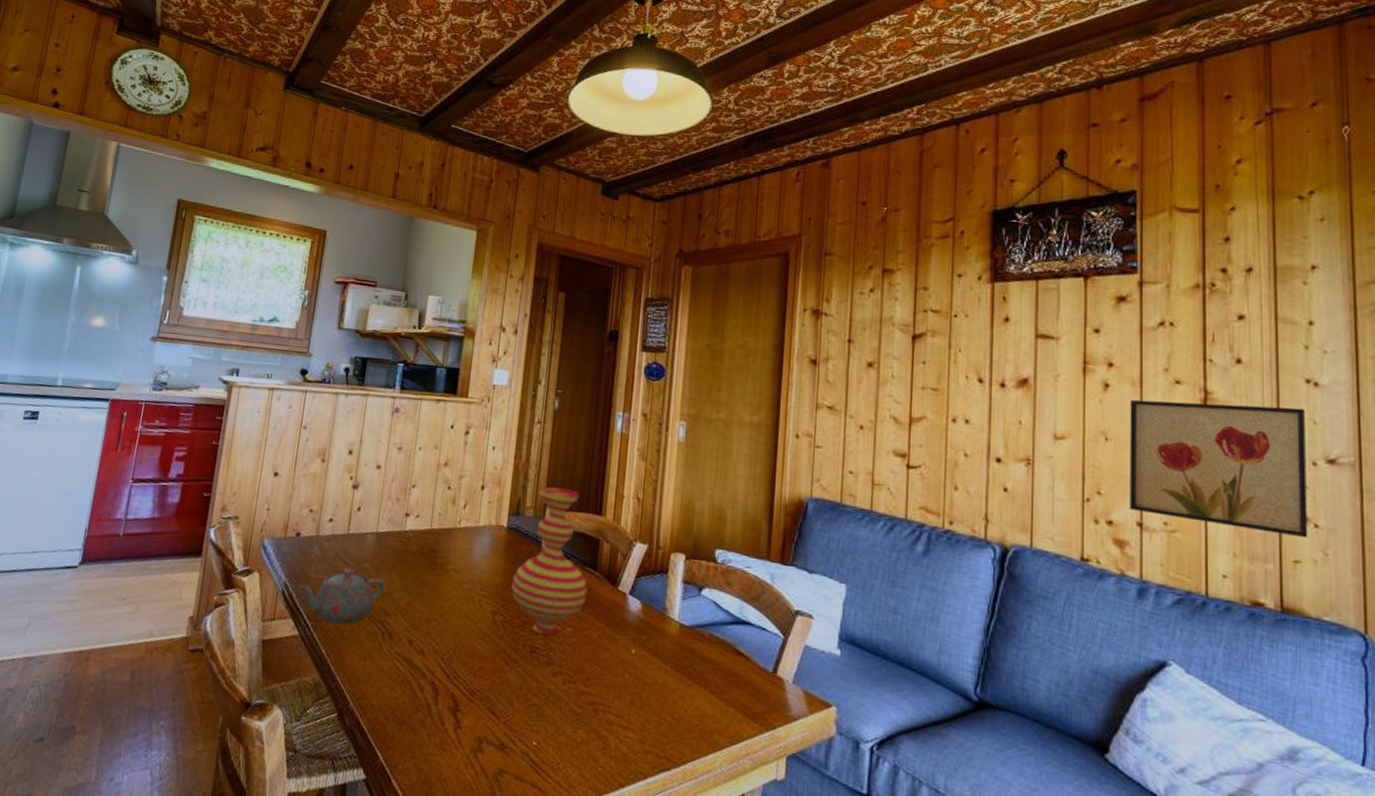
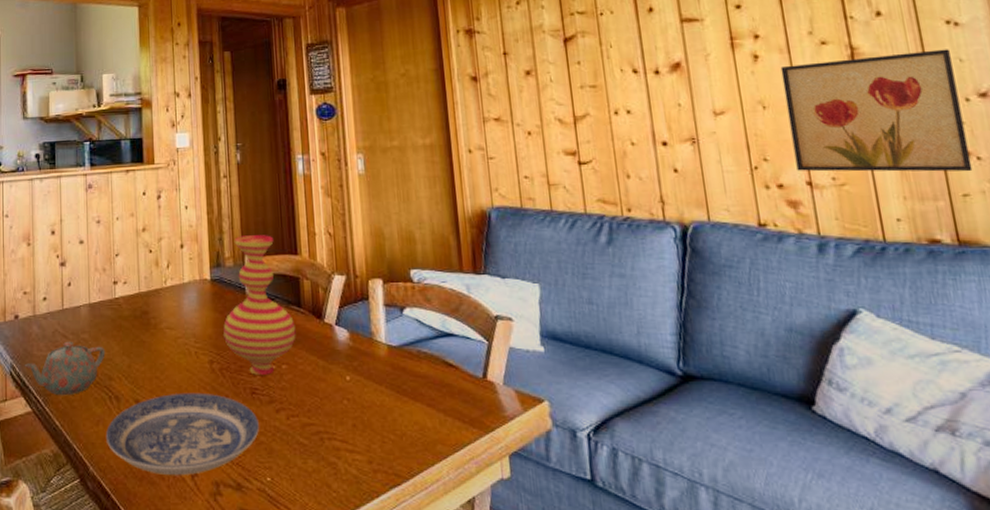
plate: none [371,639,534,727] -> present [105,392,259,476]

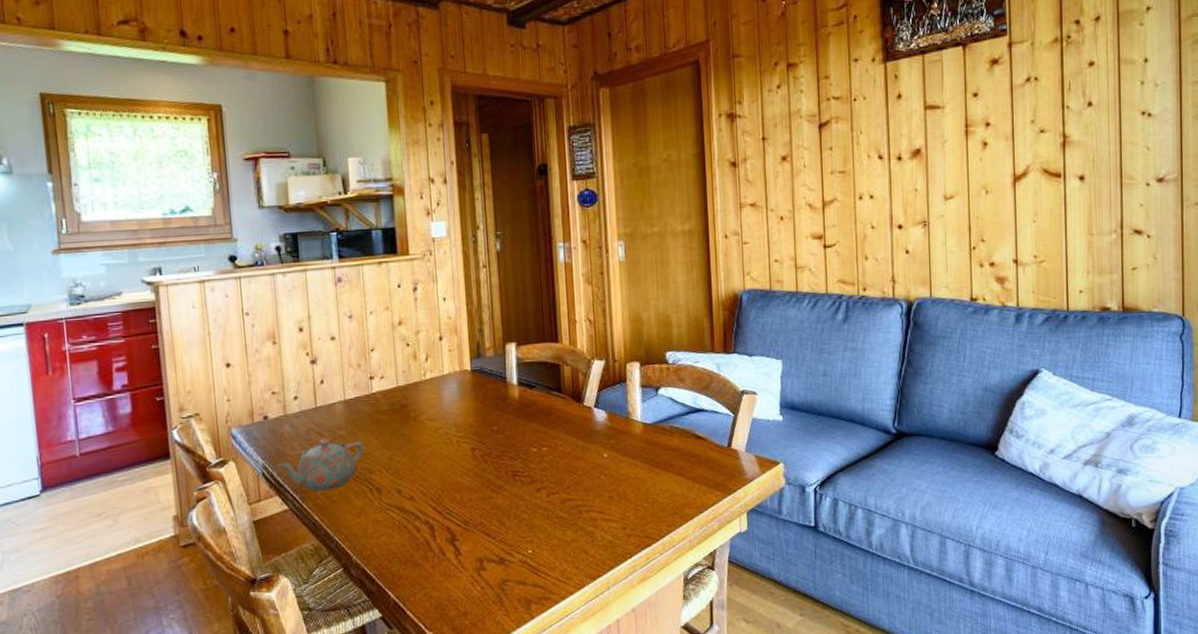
plate: present [105,392,259,476] -> none [367,478,521,557]
vase: present [223,235,296,375] -> none [485,324,557,458]
wall art: present [780,49,973,172] -> none [1004,138,1143,251]

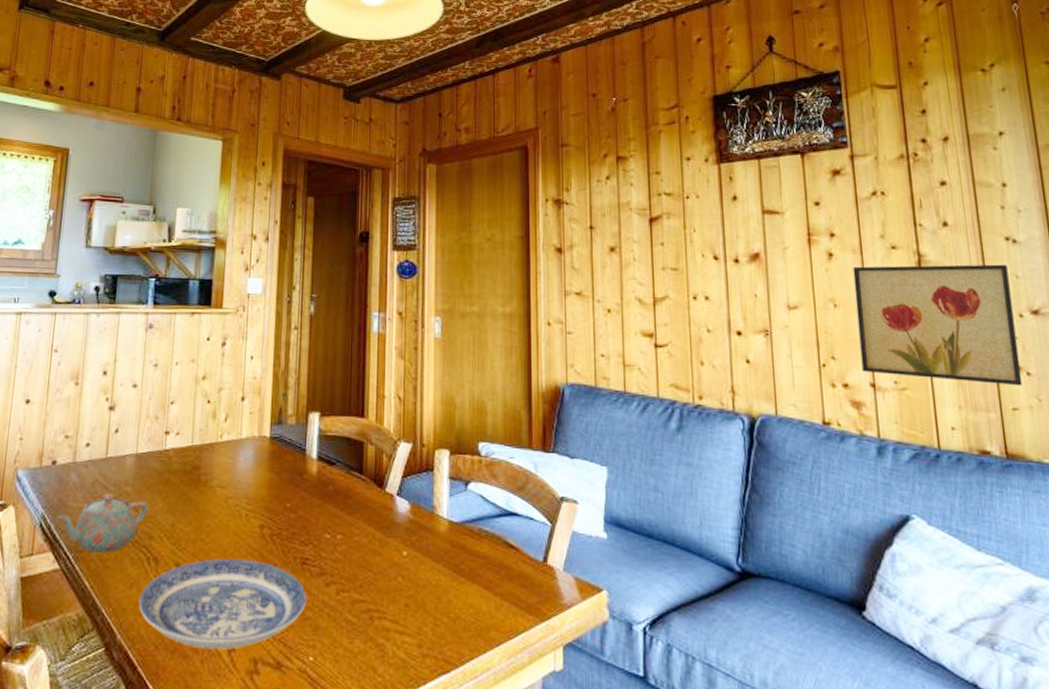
plate: none [367,478,521,557] -> present [138,558,306,650]
wall art: none [1004,138,1143,251] -> present [853,264,1023,387]

